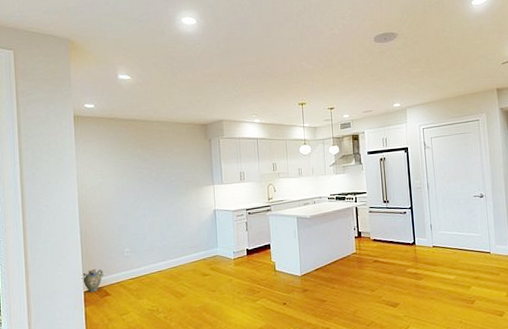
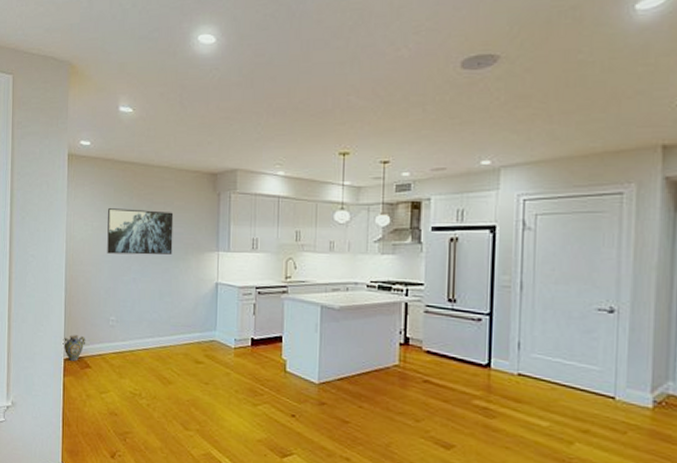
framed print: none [115,157,176,196] -> present [107,208,174,255]

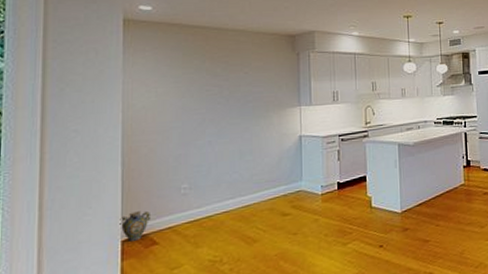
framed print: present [107,208,174,255] -> none [176,72,252,119]

